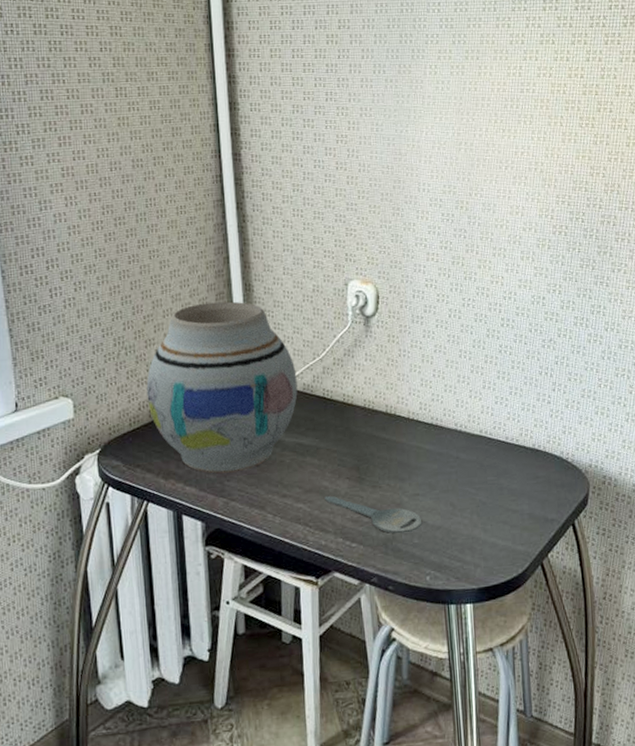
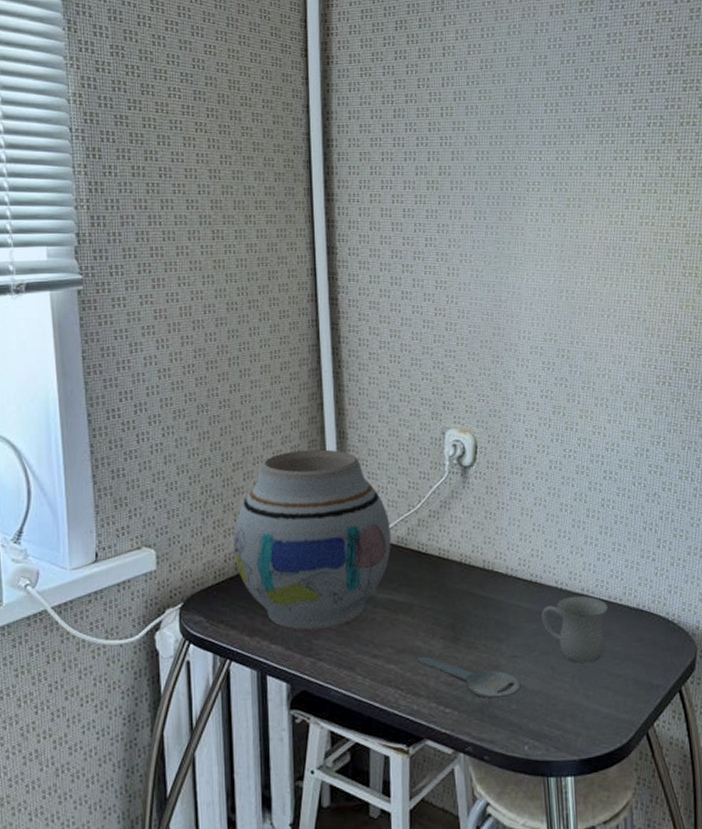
mug: none [441,437,505,500] -> present [541,596,608,664]

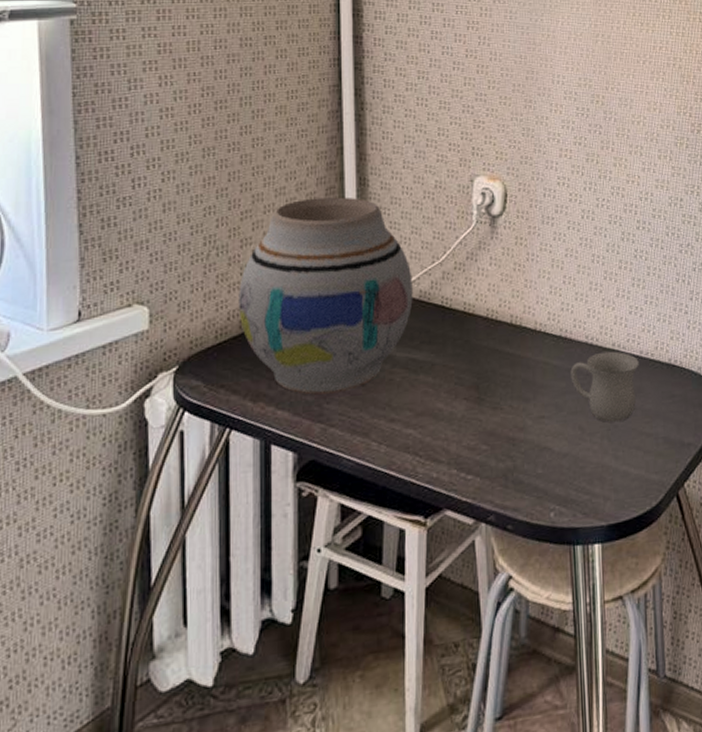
key: present [417,656,520,699] -> none [438,419,546,463]

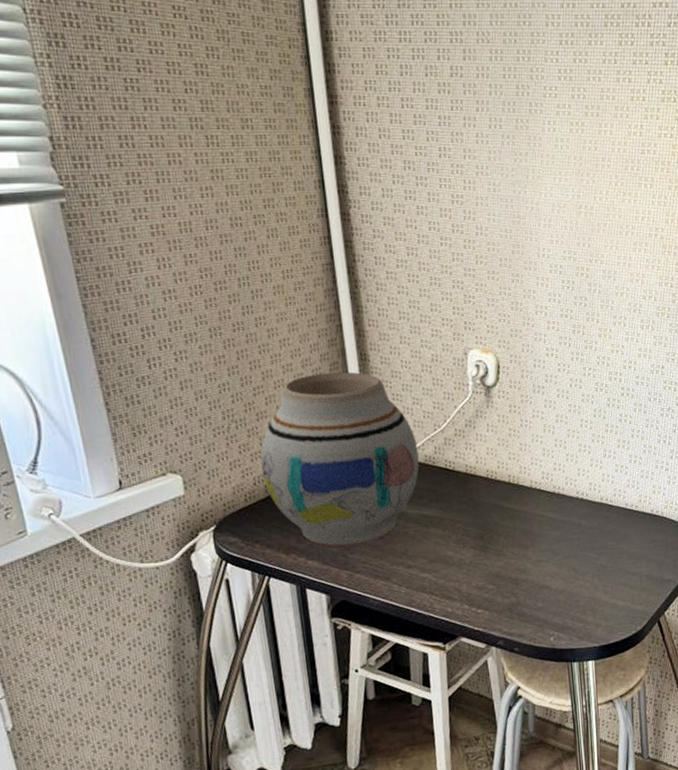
mug: present [570,351,639,423] -> none [564,504,625,565]

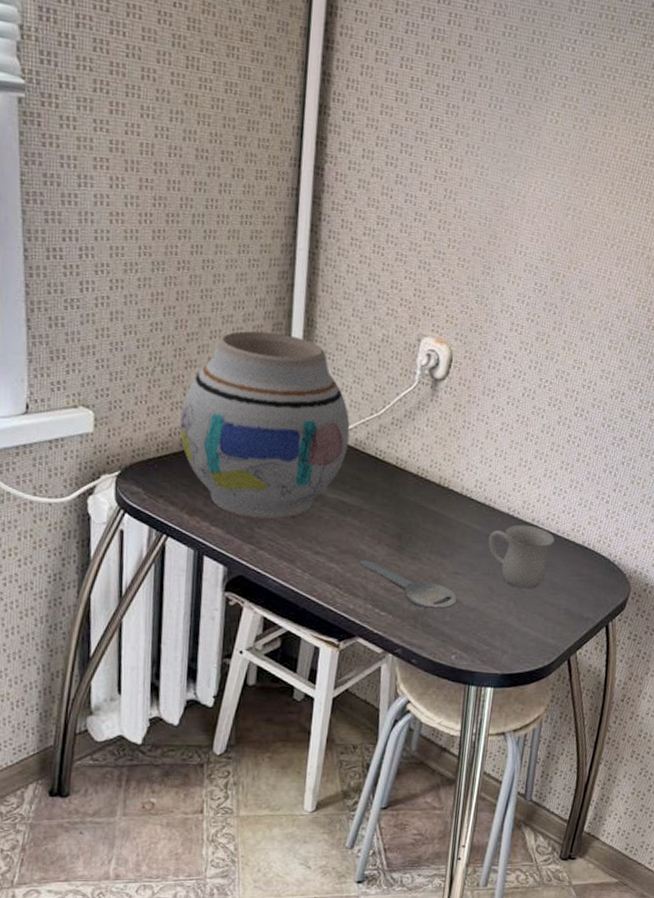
key: none [450,564,545,599] -> present [360,559,457,610]
mug: none [564,504,625,565] -> present [488,524,555,590]

